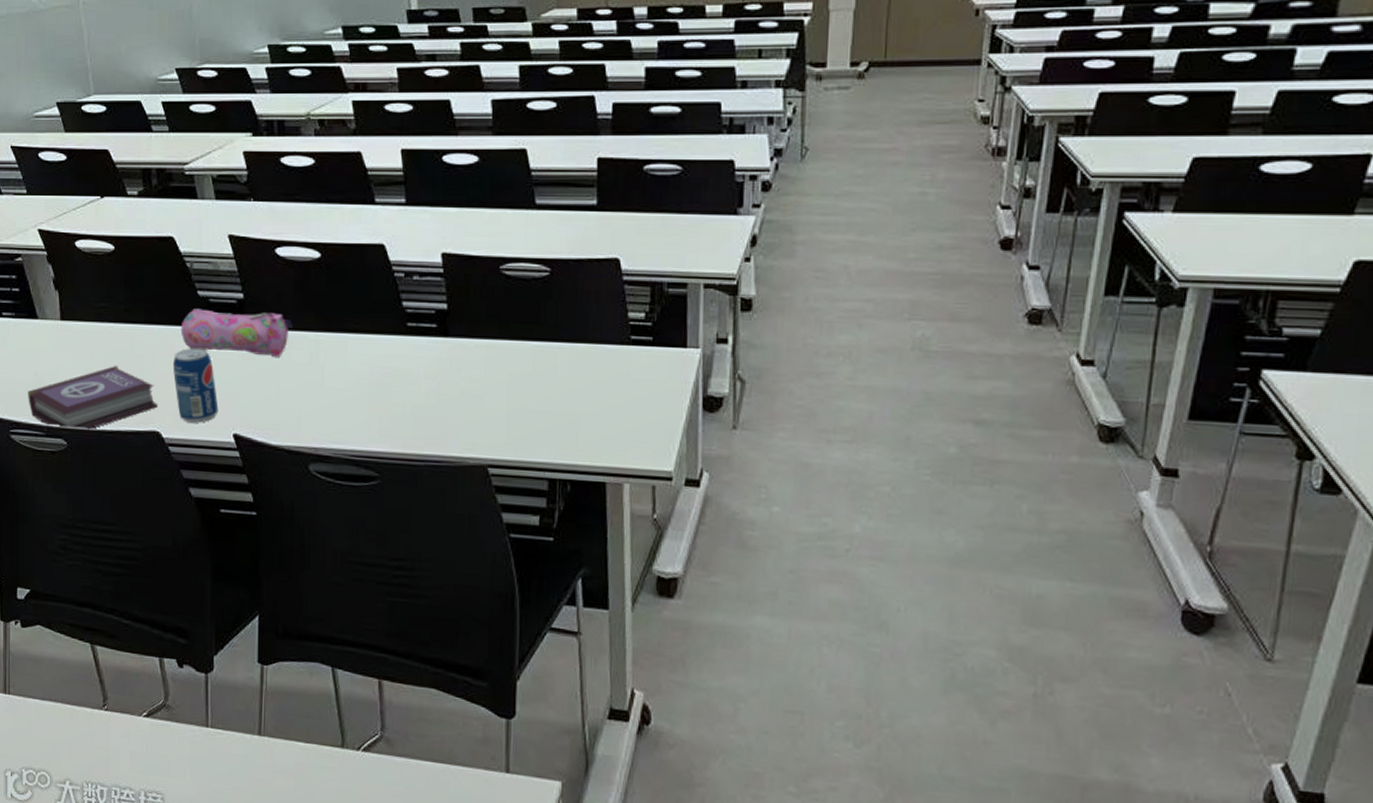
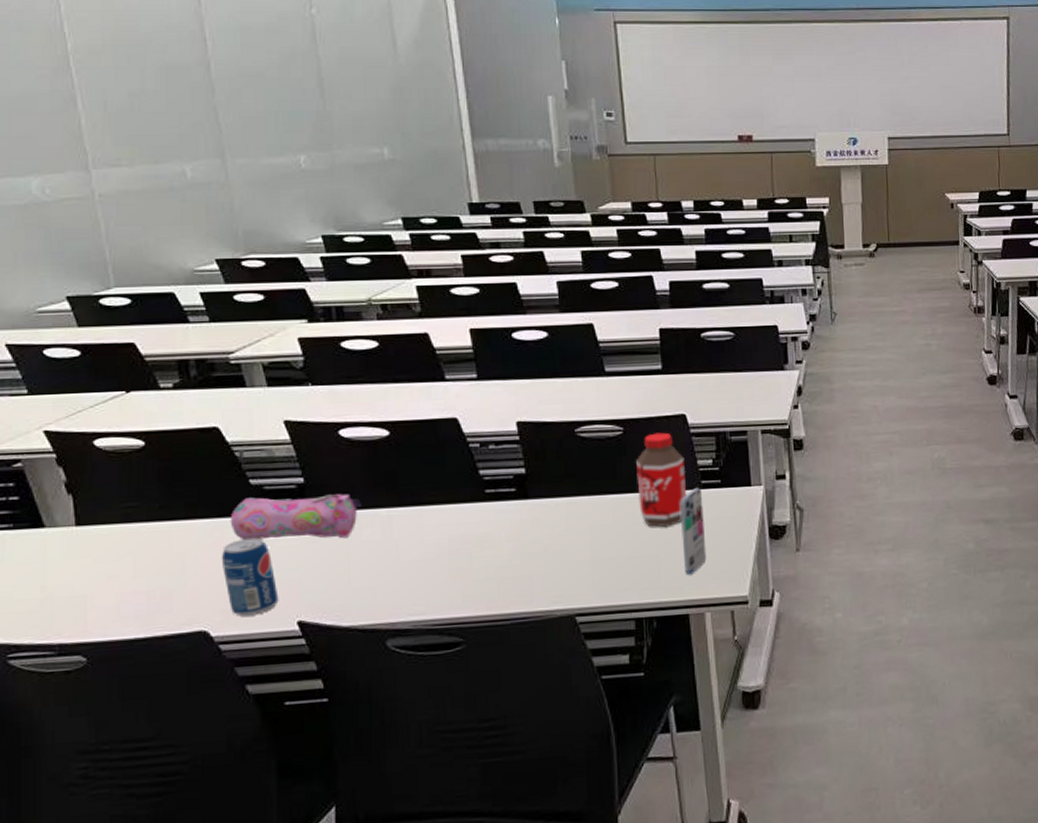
book: present [28,365,158,431] -> none [32,566,204,645]
bottle: none [561,277,615,383] -> present [636,432,687,527]
smartphone: none [604,342,631,441] -> present [679,487,707,576]

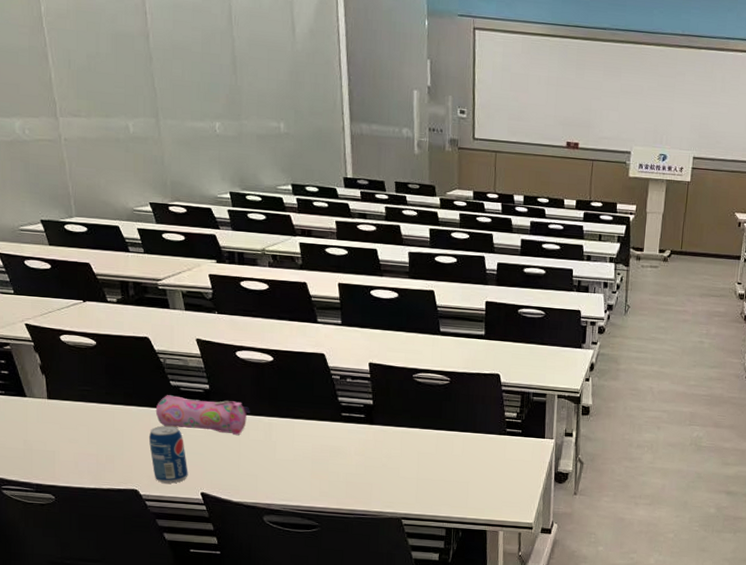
bottle: present [636,432,687,527] -> none [457,386,496,461]
smartphone: present [679,487,707,576] -> none [487,433,506,502]

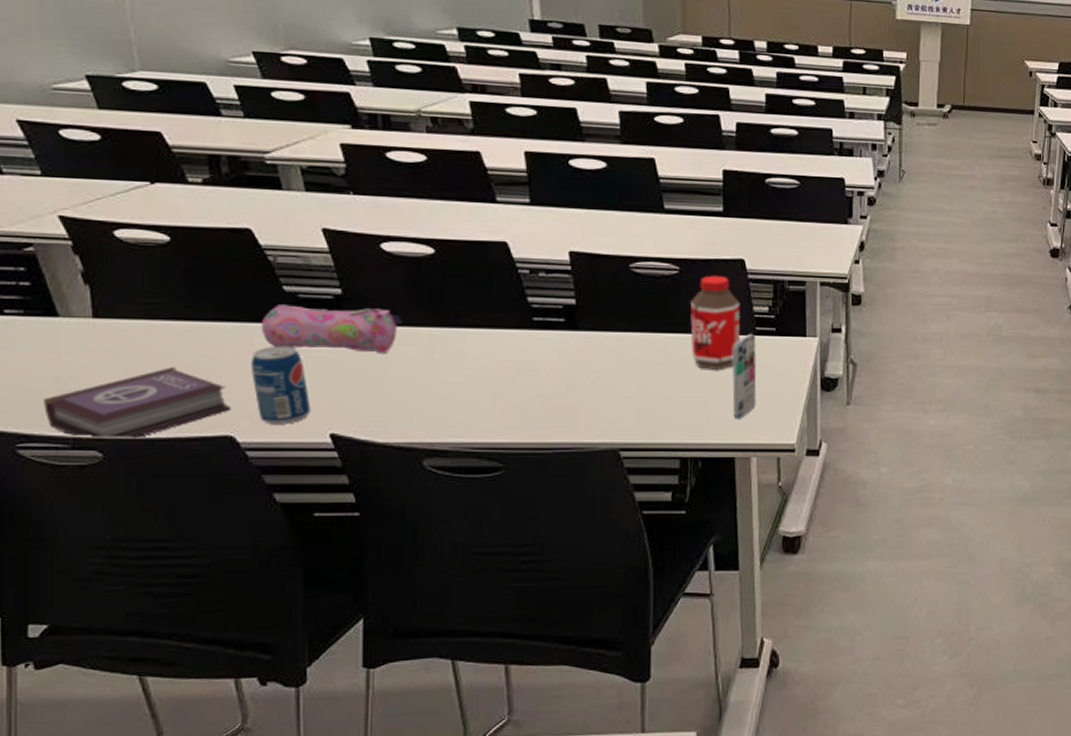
book: none [18,436,136,488] -> present [44,366,231,440]
bottle: none [457,386,496,461] -> present [690,275,741,369]
smartphone: none [487,433,506,502] -> present [732,333,757,420]

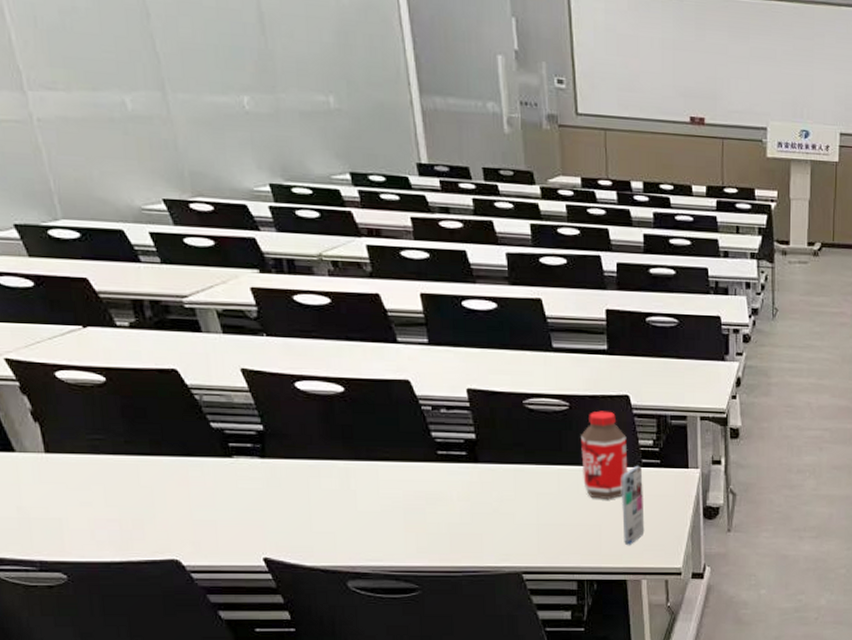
book: present [44,366,231,440] -> none [10,496,174,563]
beverage can: present [252,345,311,424] -> none [188,477,245,549]
pencil case: present [261,305,404,355] -> none [193,440,321,486]

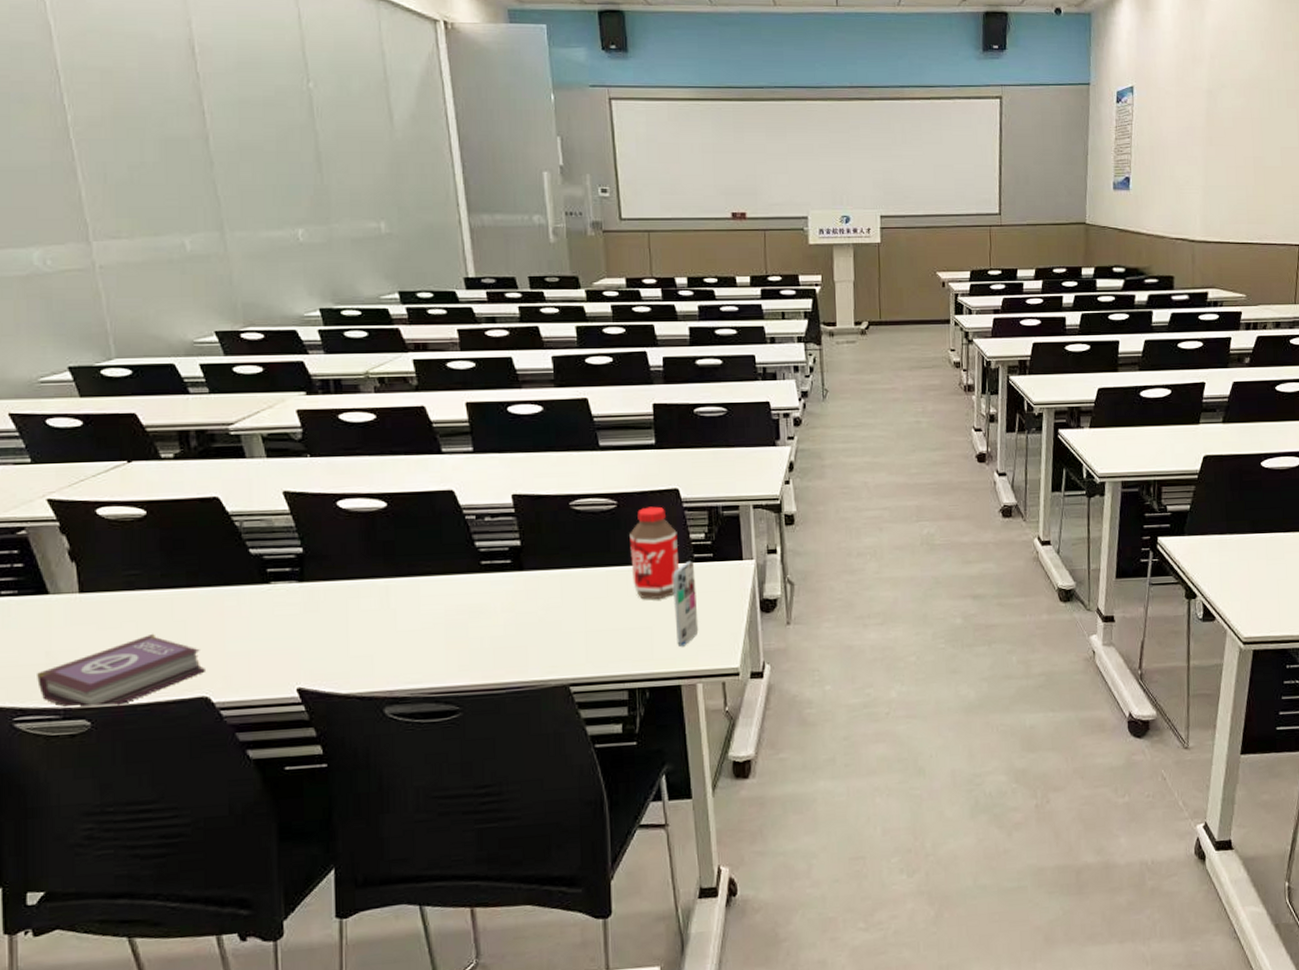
book: none [10,496,174,563] -> present [37,633,205,709]

